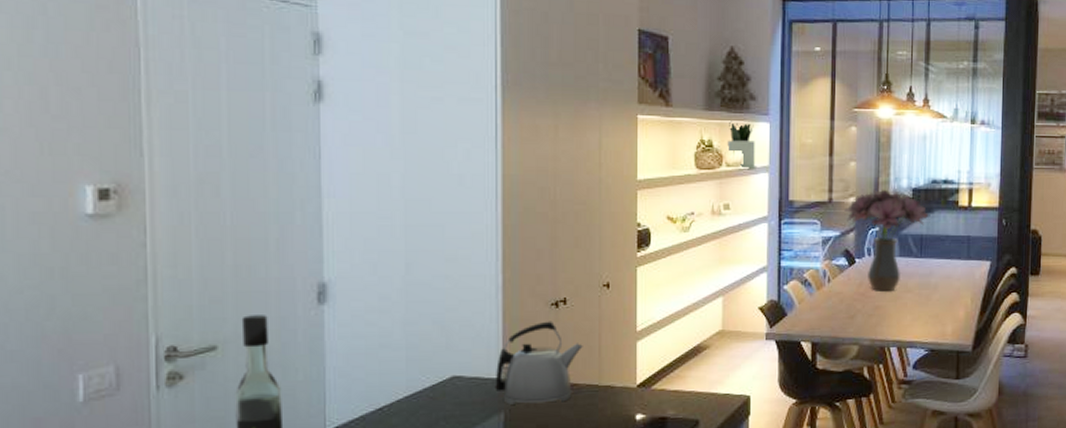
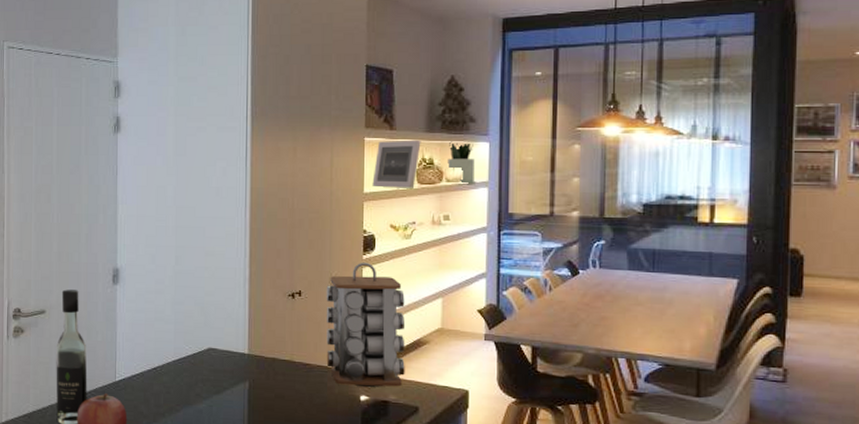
kettle: present [495,321,583,405] -> none [241,309,315,378]
spice rack: none [595,260,684,405] -> present [326,262,405,387]
picture frame: none [647,118,700,174] -> present [372,140,421,188]
flower arrangement: present [844,190,928,293] -> none [567,205,661,304]

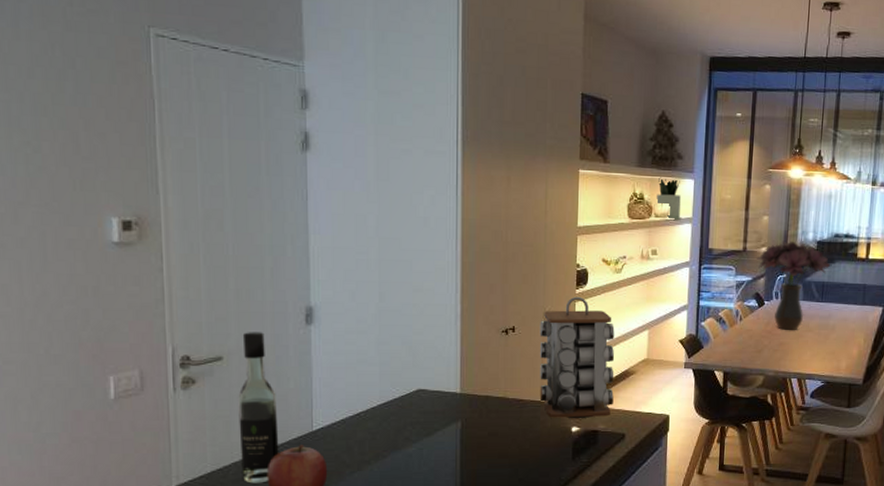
picture frame: present [372,140,421,188] -> none [586,173,633,223]
flower arrangement: none [567,205,661,304] -> present [757,242,830,331]

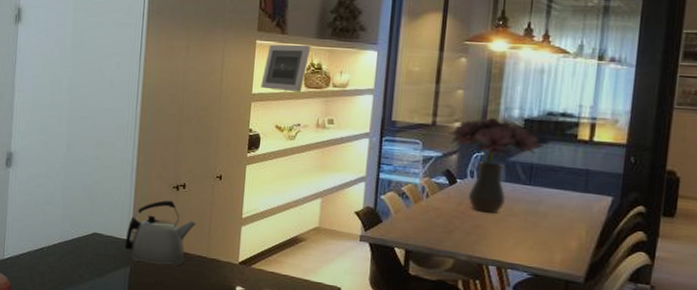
kettle: none [453,345,528,415] -> present [124,200,196,266]
spice rack: present [539,296,615,418] -> none [205,159,285,281]
picture frame: none [586,173,633,223] -> present [261,44,311,92]
planter: present [656,177,682,221] -> none [335,48,363,92]

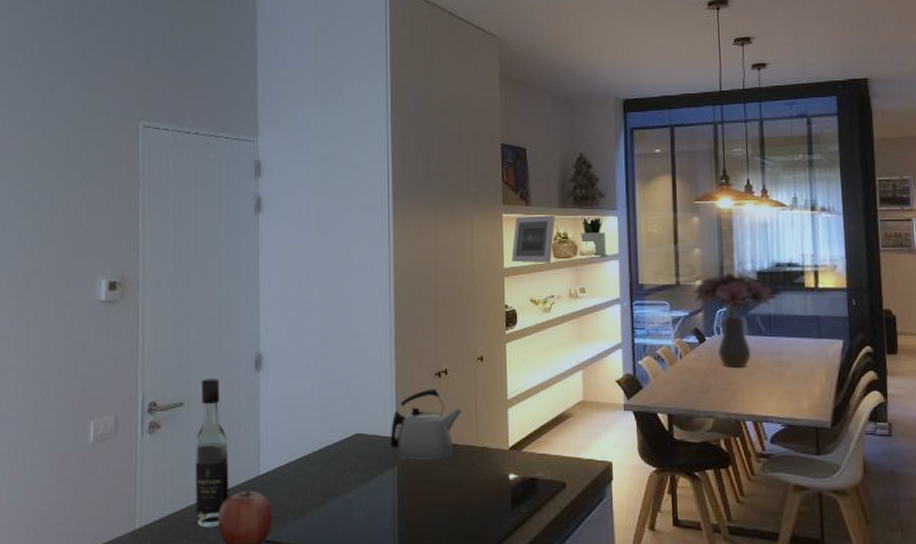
planter: none [335,48,363,92] -> present [581,216,609,258]

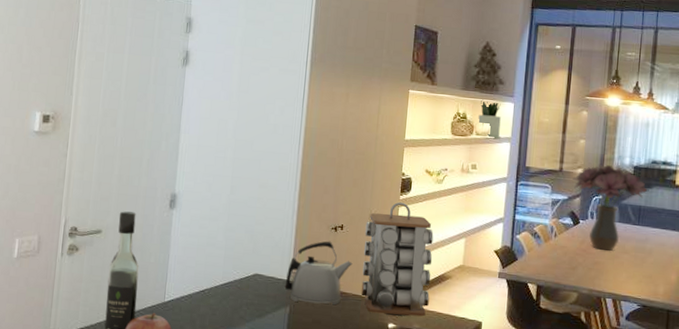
spice rack: none [471,337,551,464] -> present [361,202,434,317]
picture frame: present [511,215,556,263] -> none [413,94,457,139]

